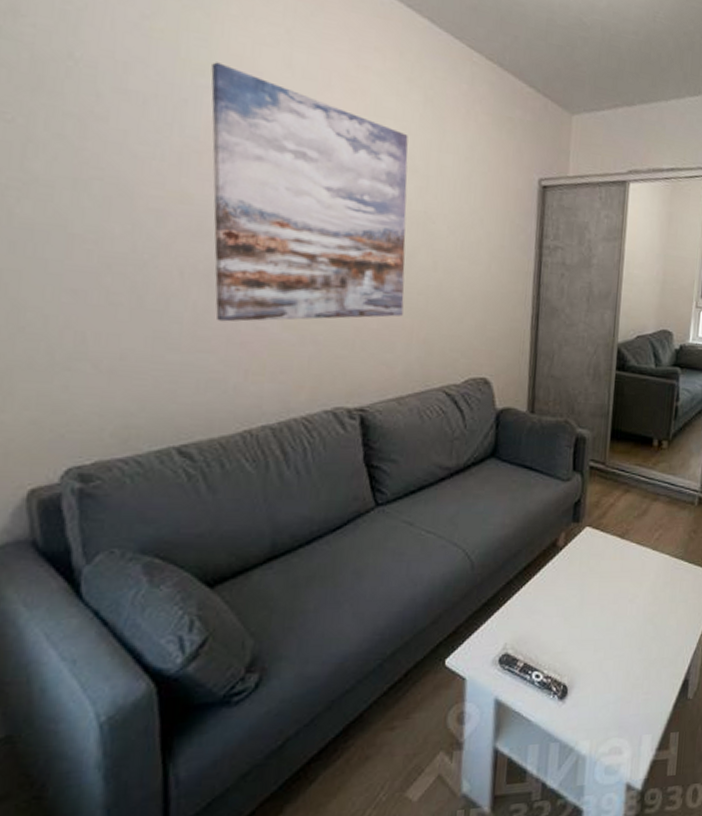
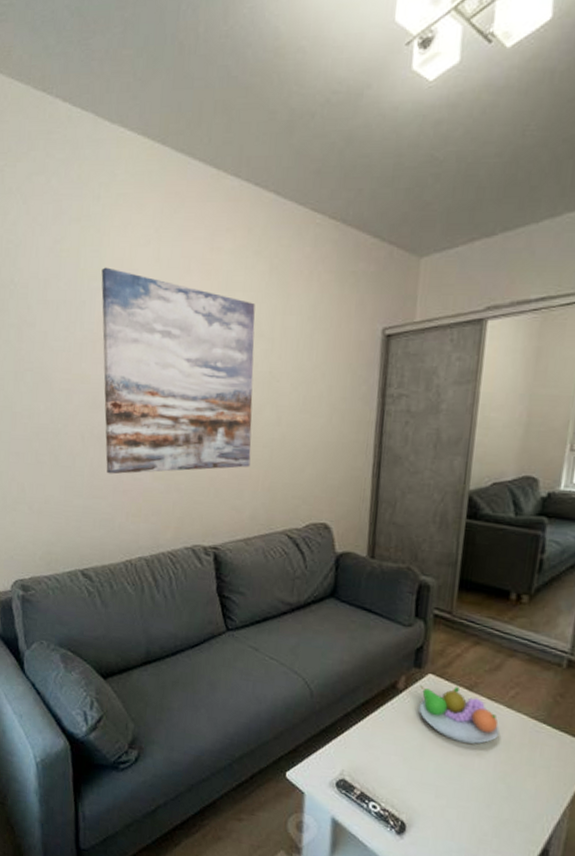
fruit bowl: none [578,535,647,592] -> present [419,685,499,745]

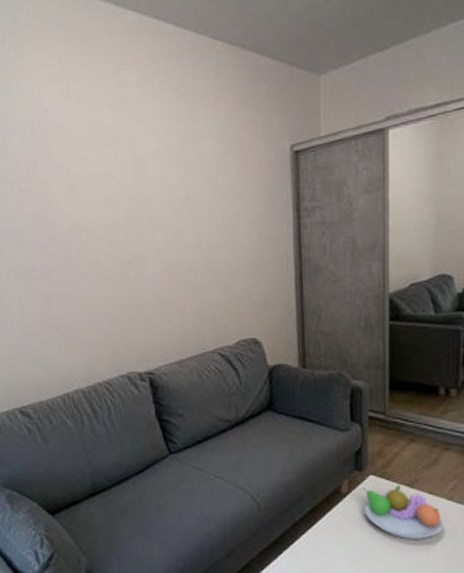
wall art: present [101,267,255,475] -> none [12,108,176,310]

